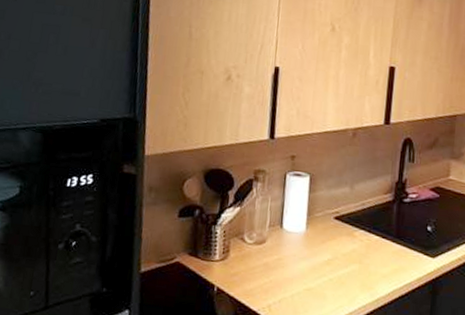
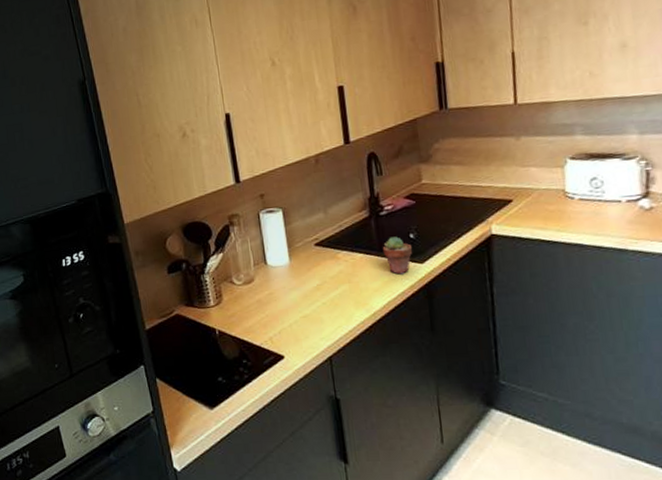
potted succulent: none [398,225,428,265] -> present [382,236,413,275]

